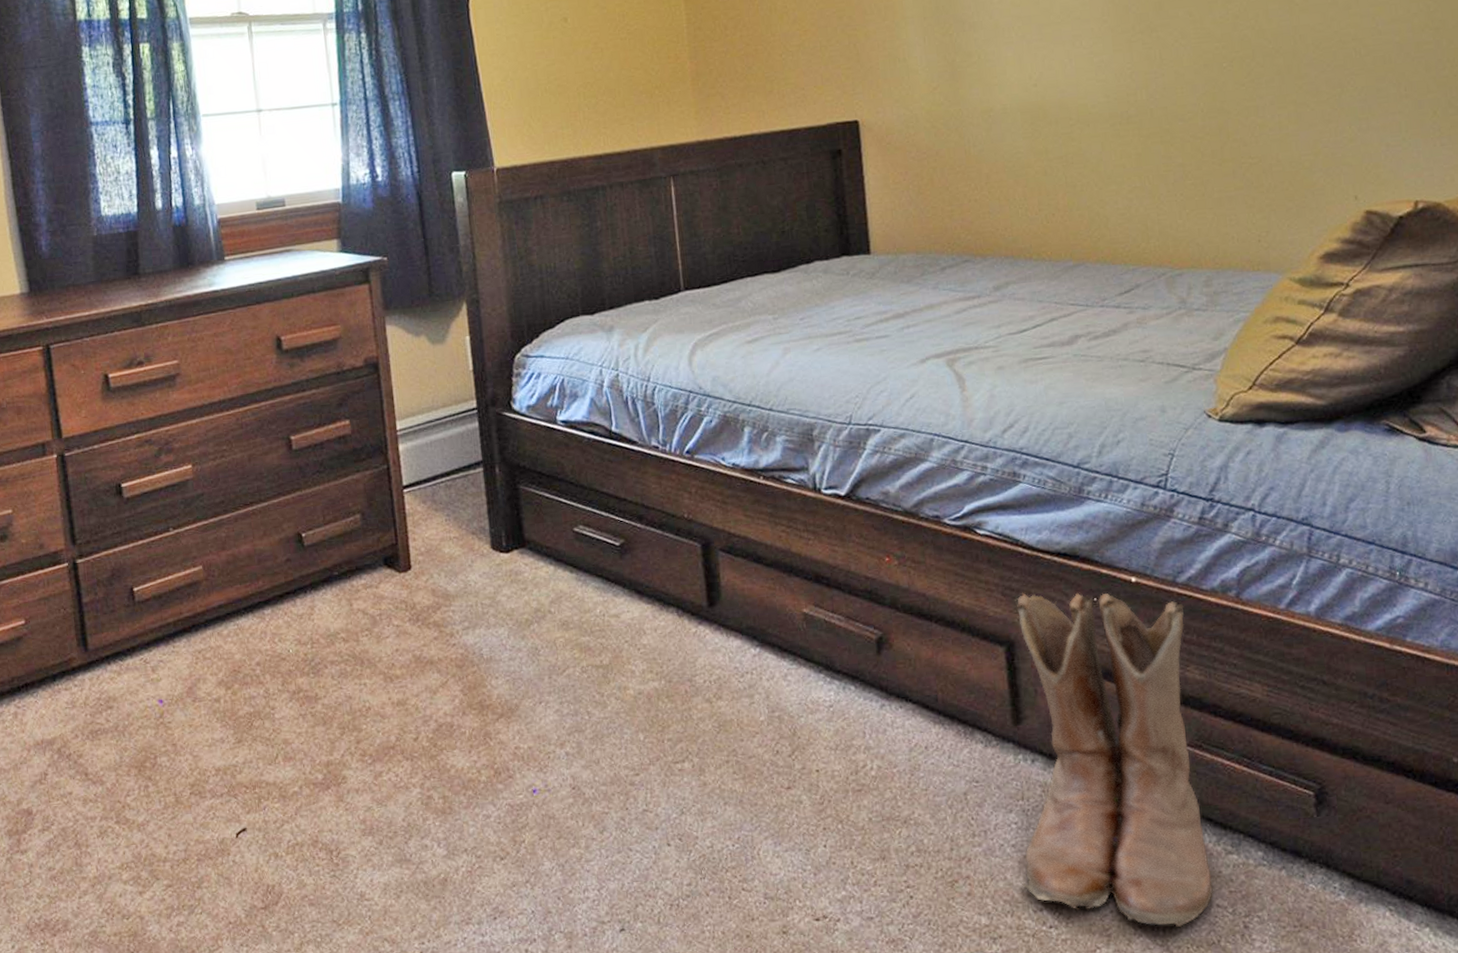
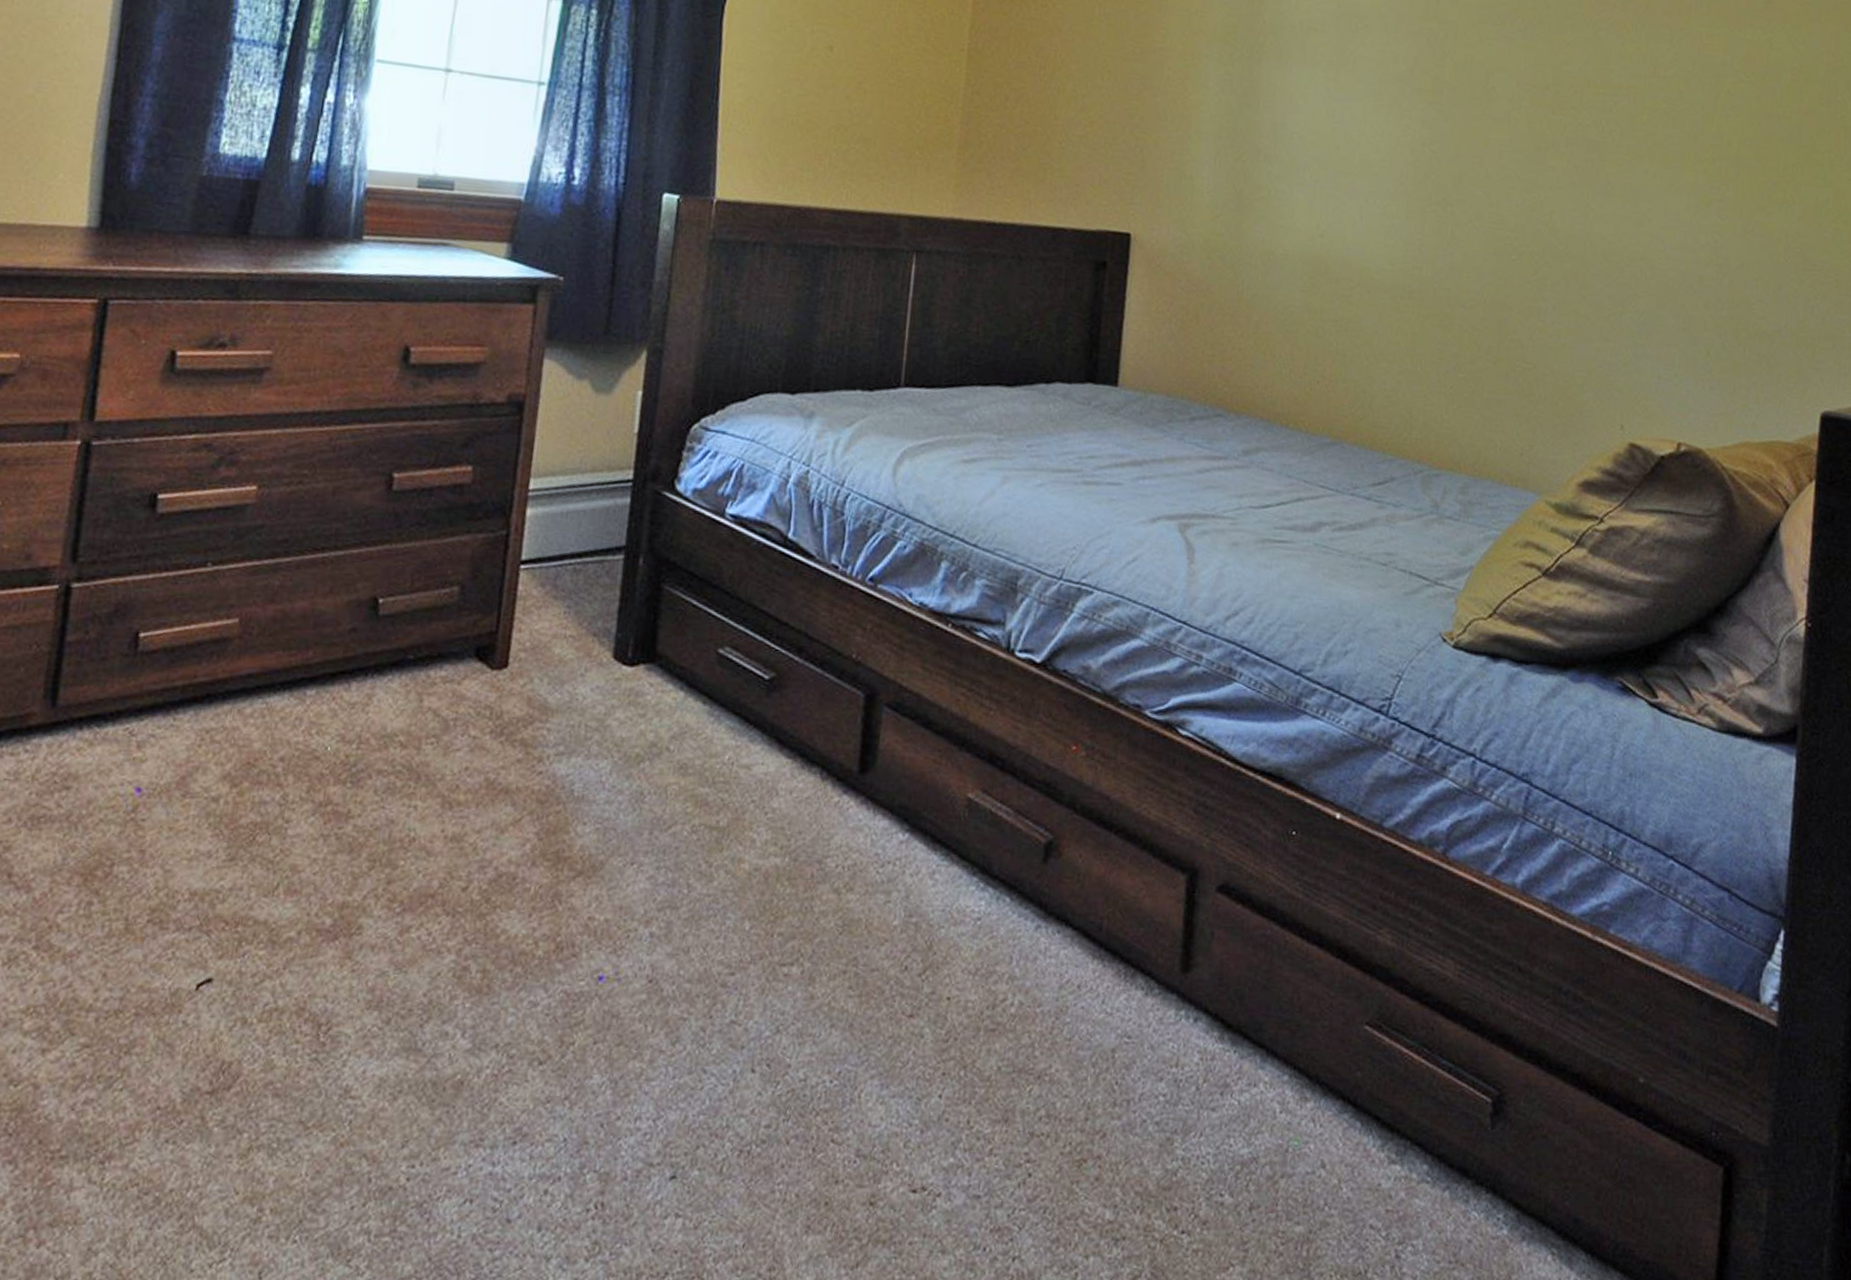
boots: present [1014,592,1214,927] -> none [1156,812,1387,1248]

